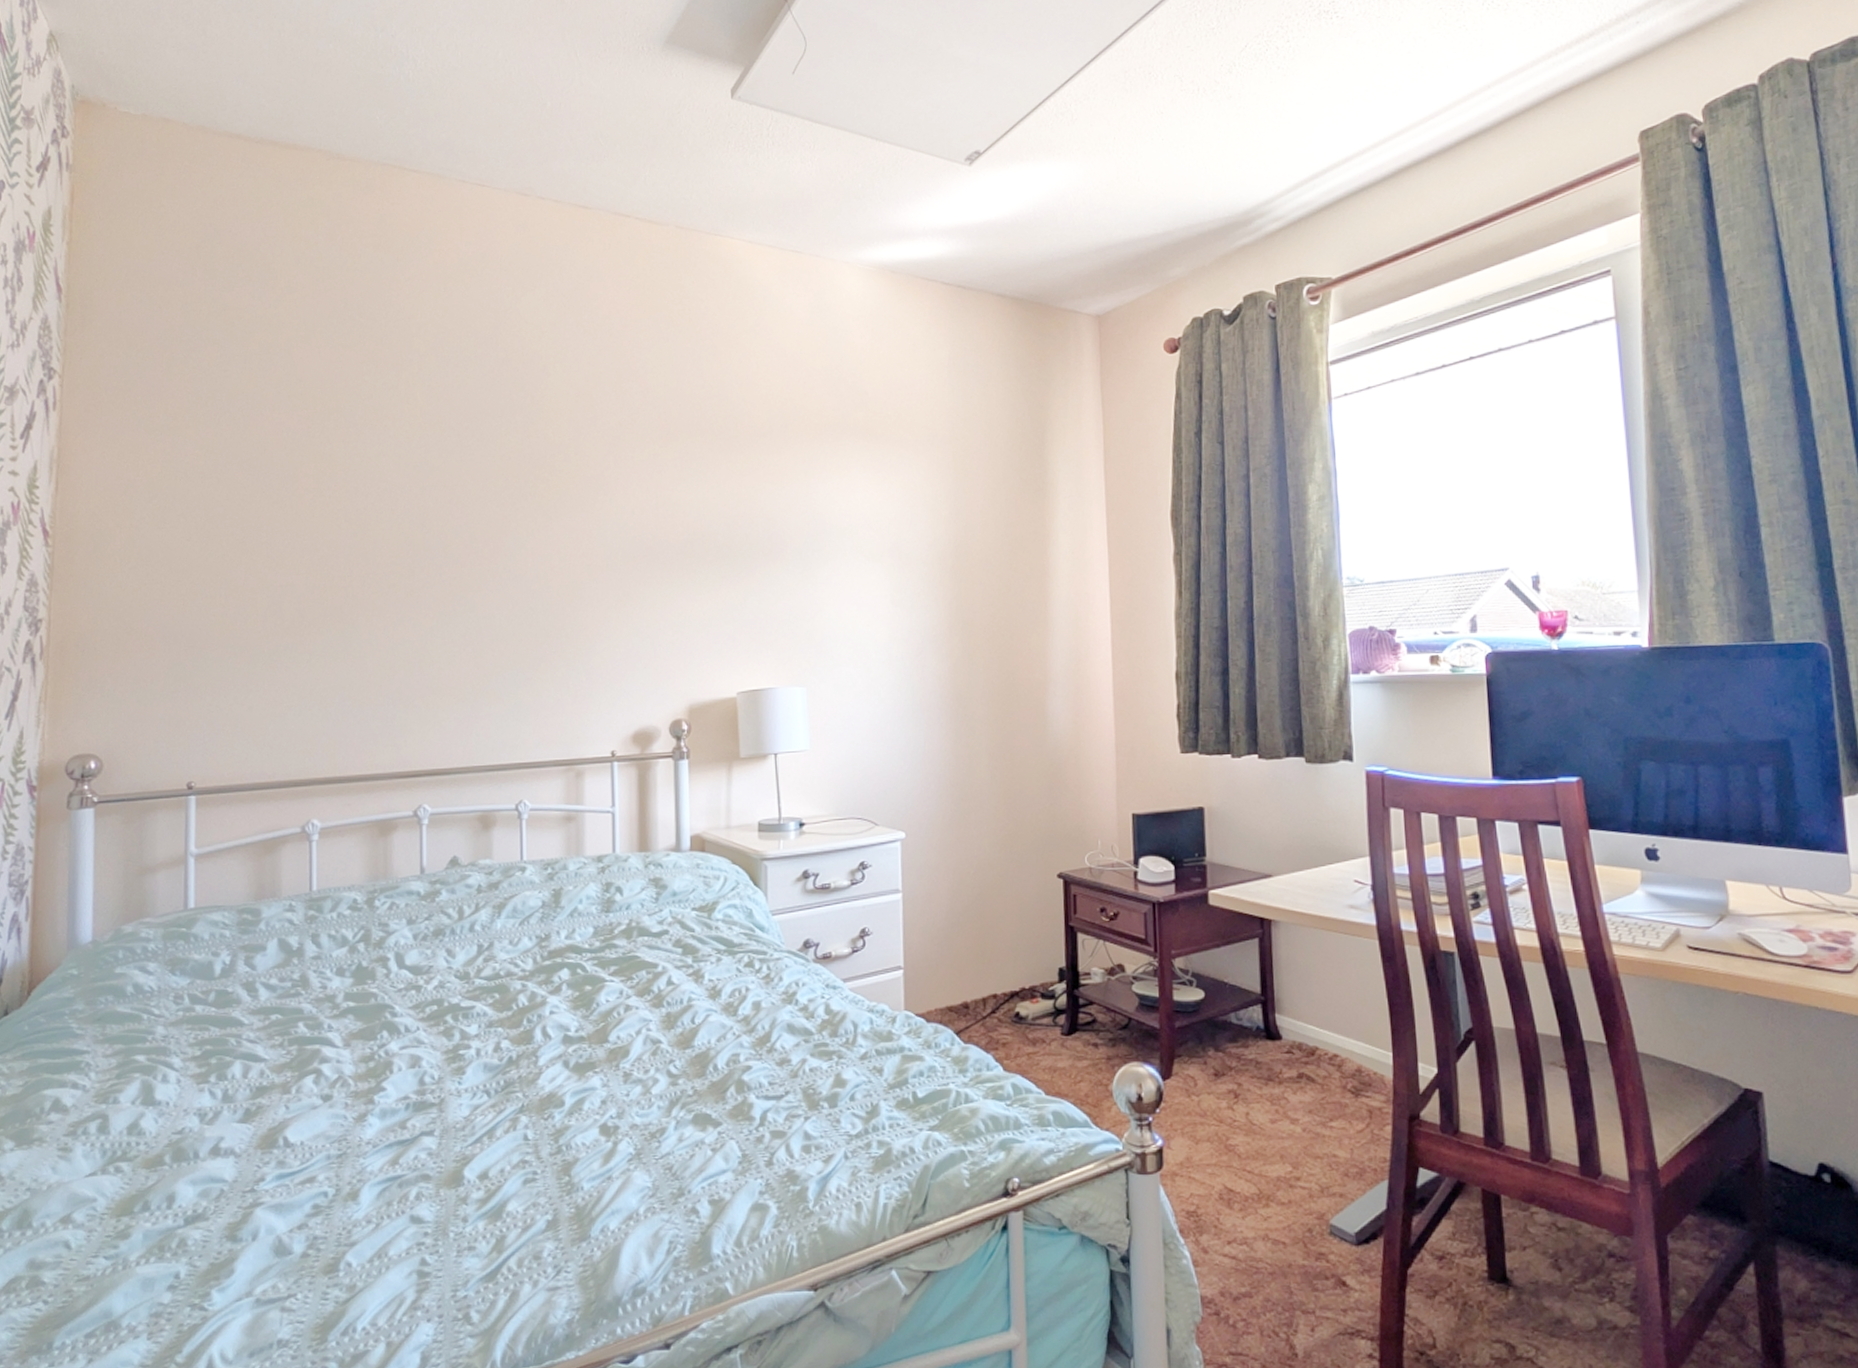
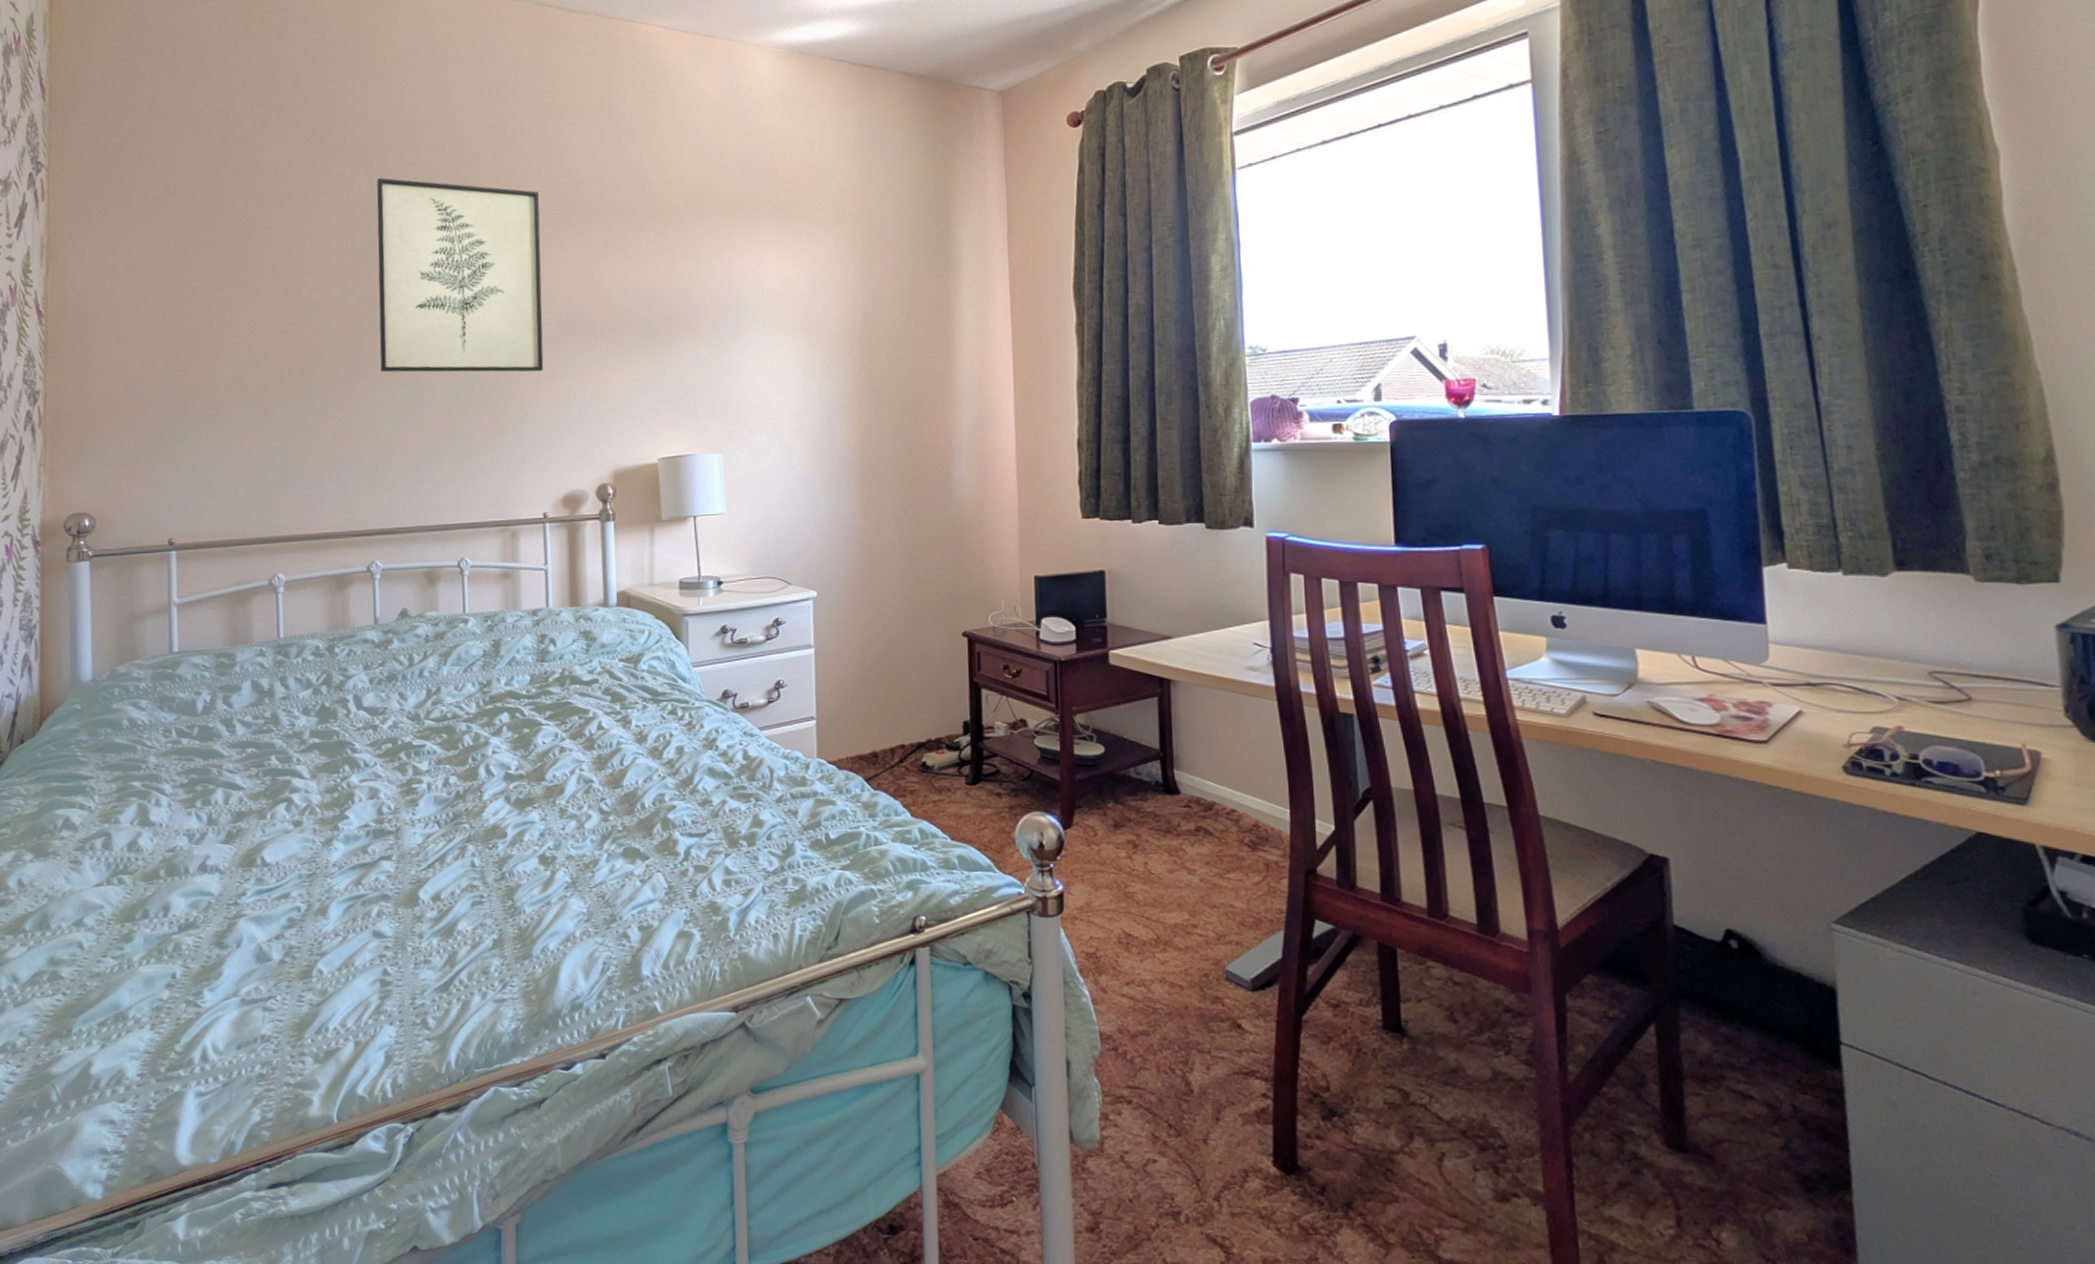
wall art: none [433,392,615,600] -> present [377,178,544,373]

